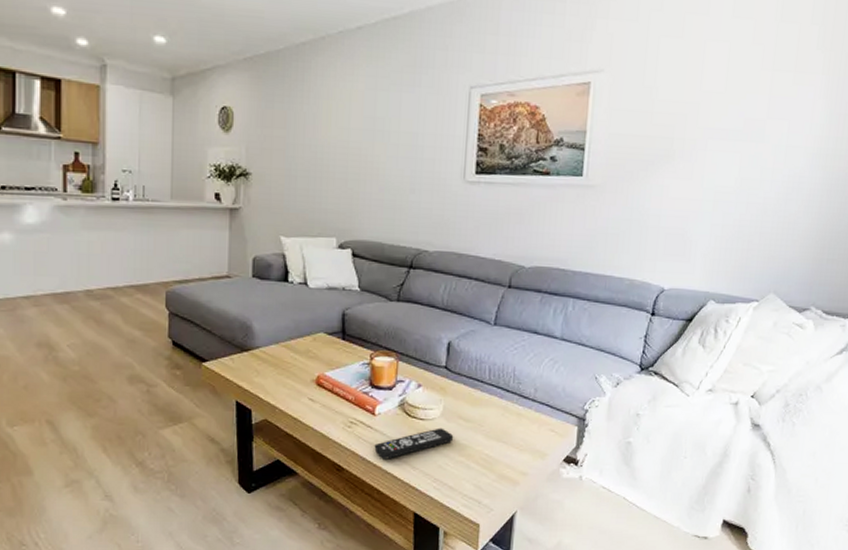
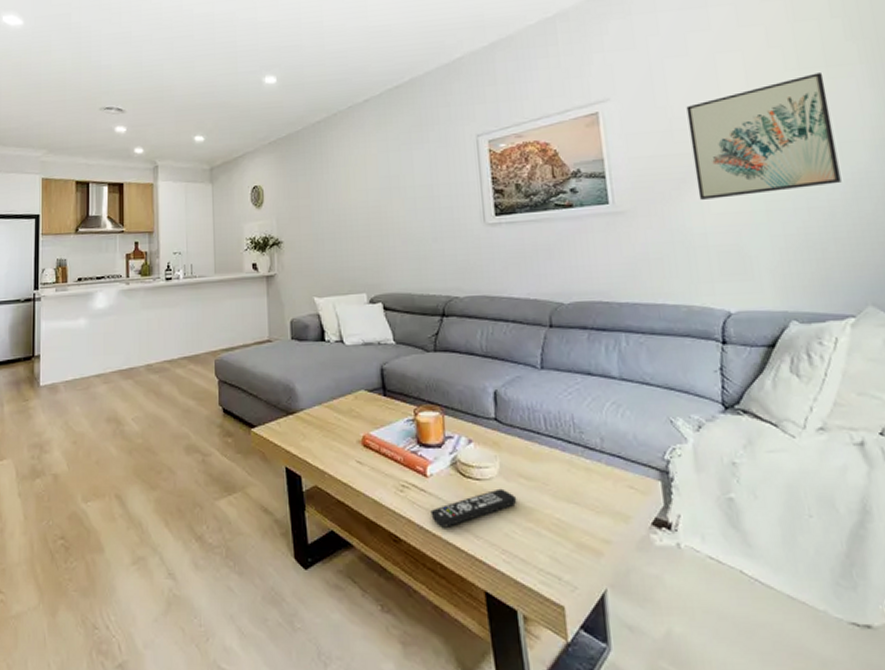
wall art: none [661,76,790,185] -> present [686,73,842,200]

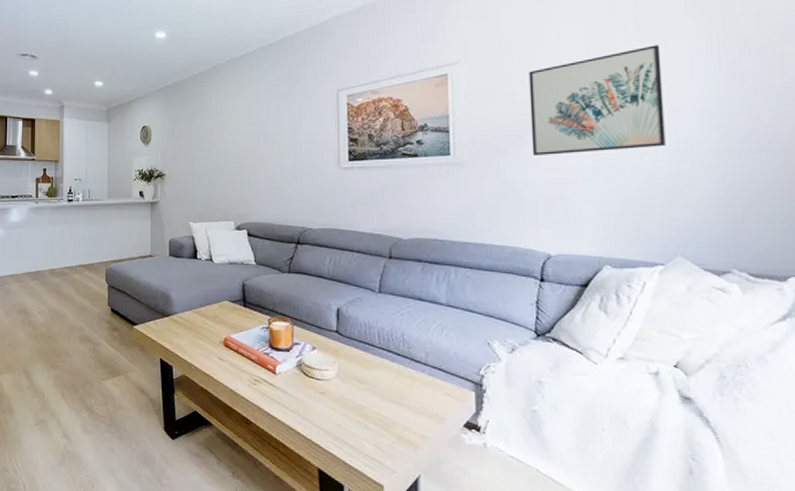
remote control: present [430,488,517,528] -> none [277,388,350,416]

